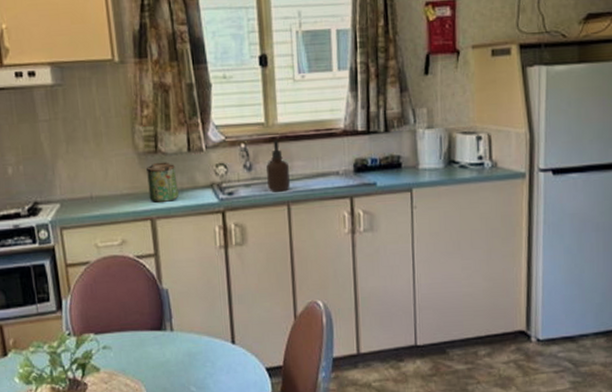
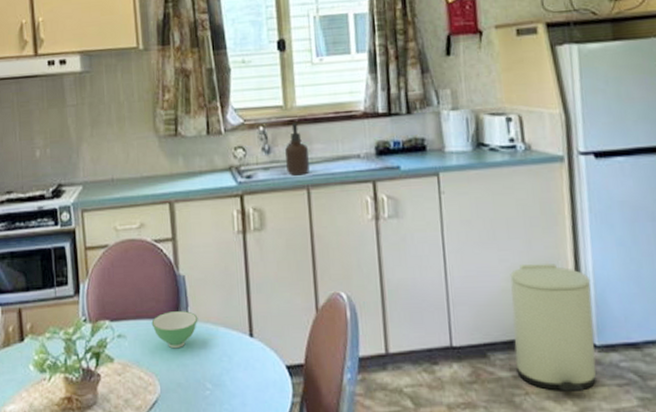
bowl: none [136,322,182,357] -> present [151,311,198,349]
canister: present [146,162,179,203] -> none [166,145,197,186]
pedal bin: none [470,270,540,379] -> present [510,264,597,391]

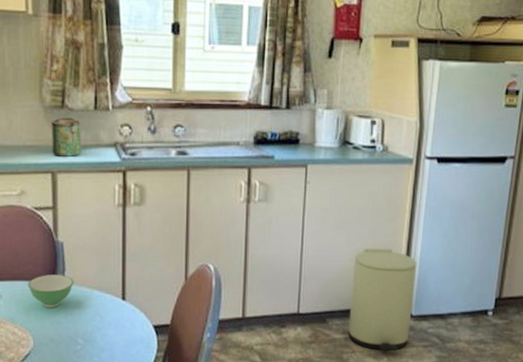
canister: none [166,145,197,186] -> present [52,117,81,157]
soap dispenser: present [285,123,310,176] -> none [170,106,192,157]

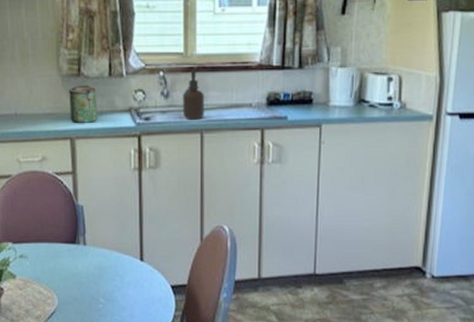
bowl: present [28,275,74,308] -> none [51,237,94,269]
soap dispenser: none [170,106,192,157] -> present [183,70,204,120]
pedal bin: present [348,248,417,350] -> none [367,208,439,312]

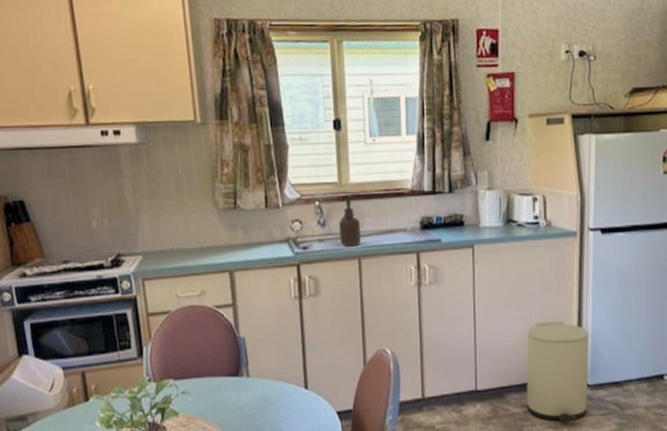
canister: present [69,85,98,123] -> none [226,217,256,256]
pedal bin: none [367,208,439,312] -> present [526,321,589,422]

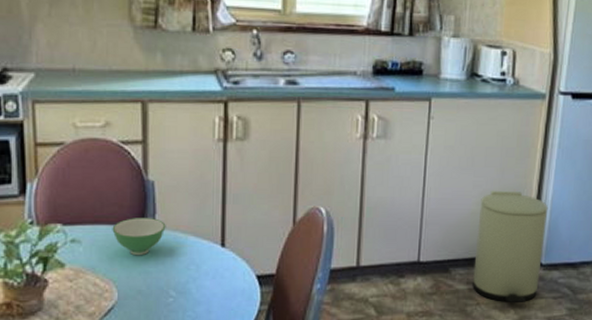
bowl: none [214,369,258,402] -> present [112,218,166,256]
soap dispenser: present [339,198,361,247] -> none [278,30,303,87]

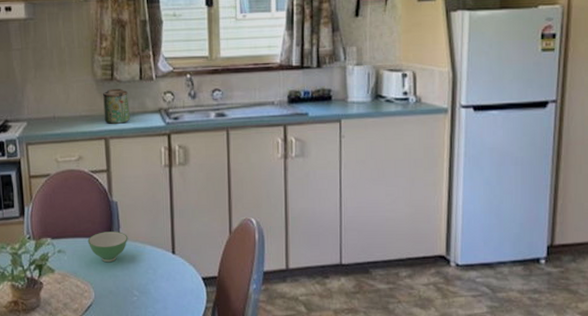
canister: none [142,39,177,84] -> present [103,88,130,124]
pedal bin: present [473,191,548,302] -> none [392,198,460,300]

